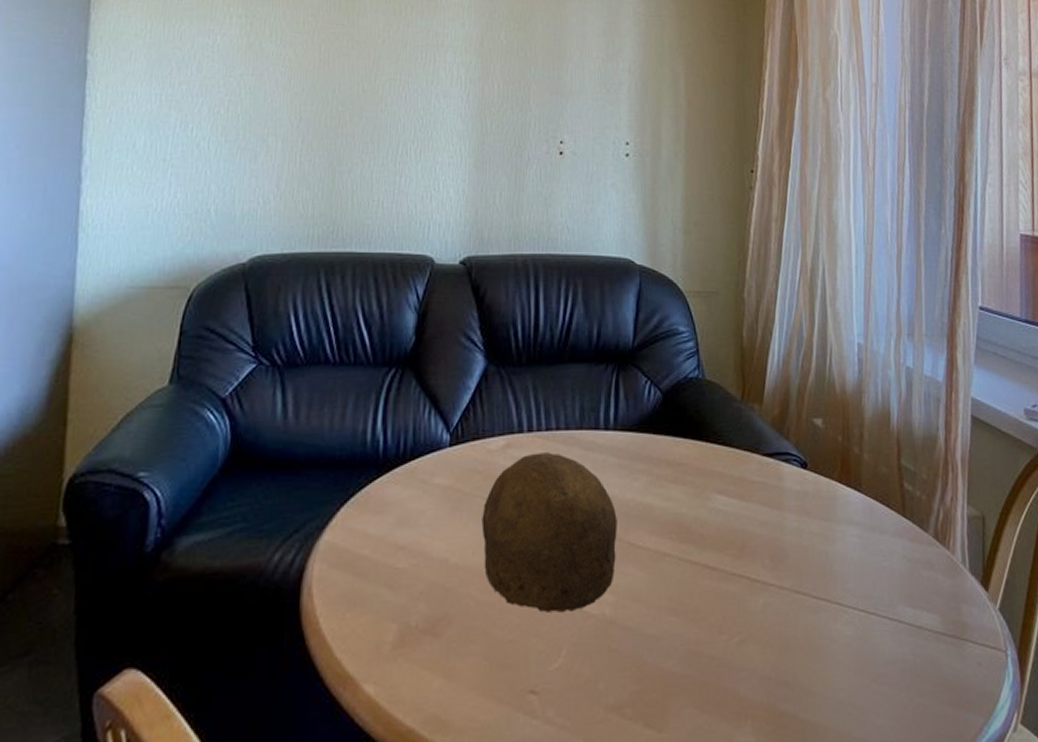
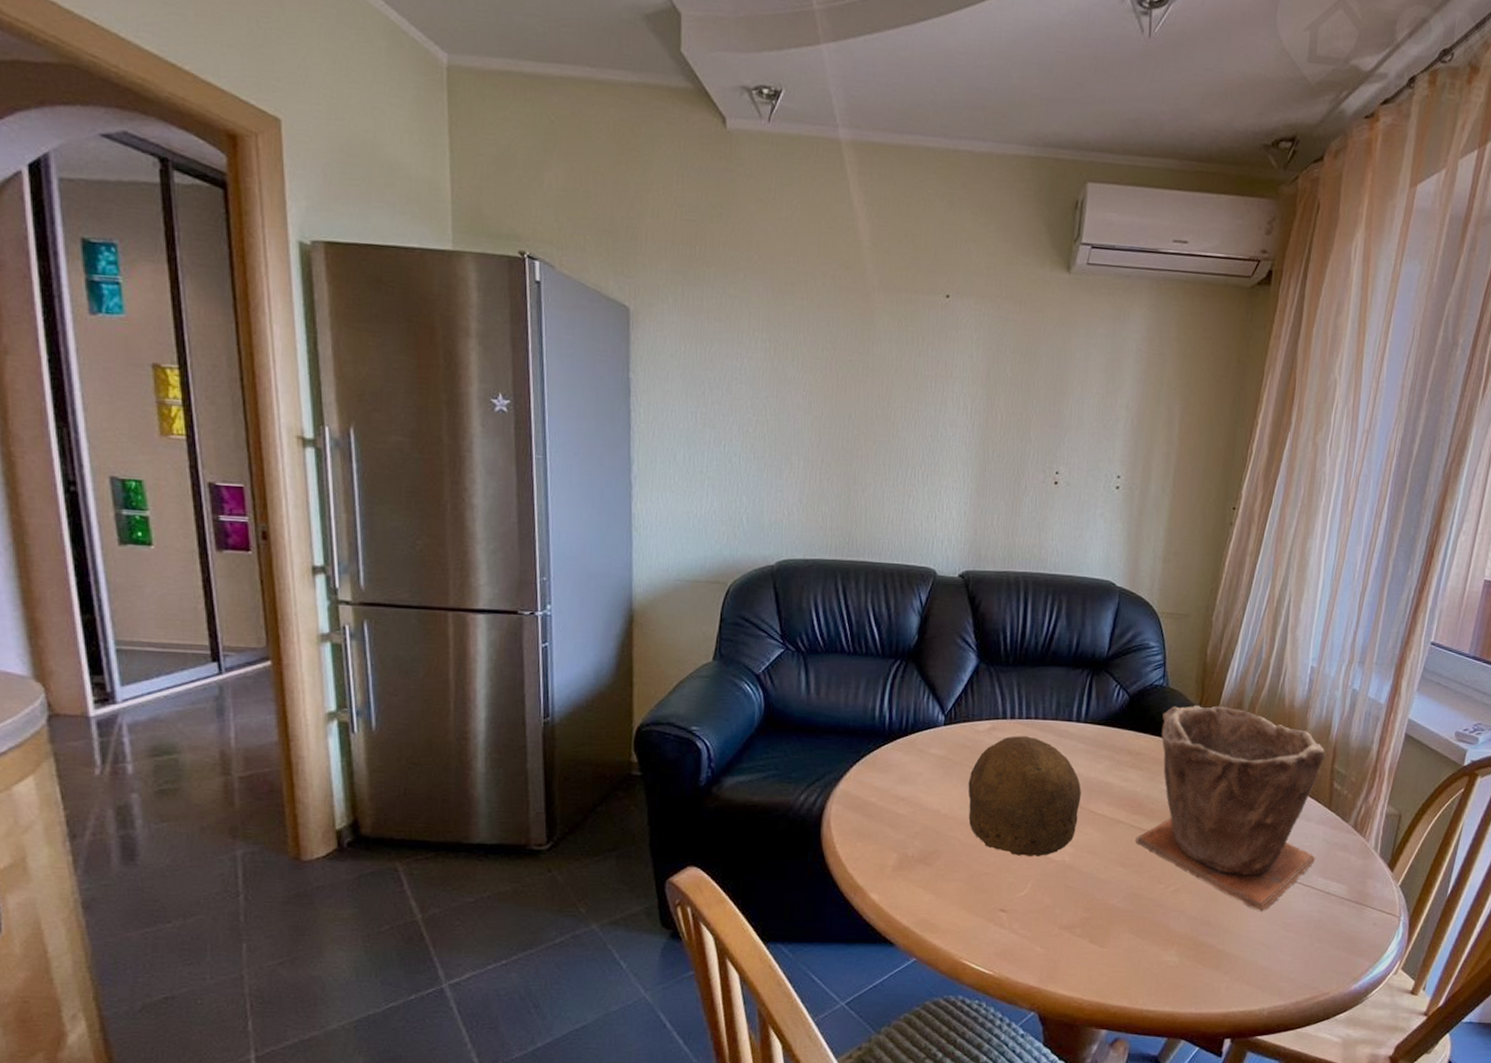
plant pot: none [687,397,899,661] -> present [1136,706,1326,912]

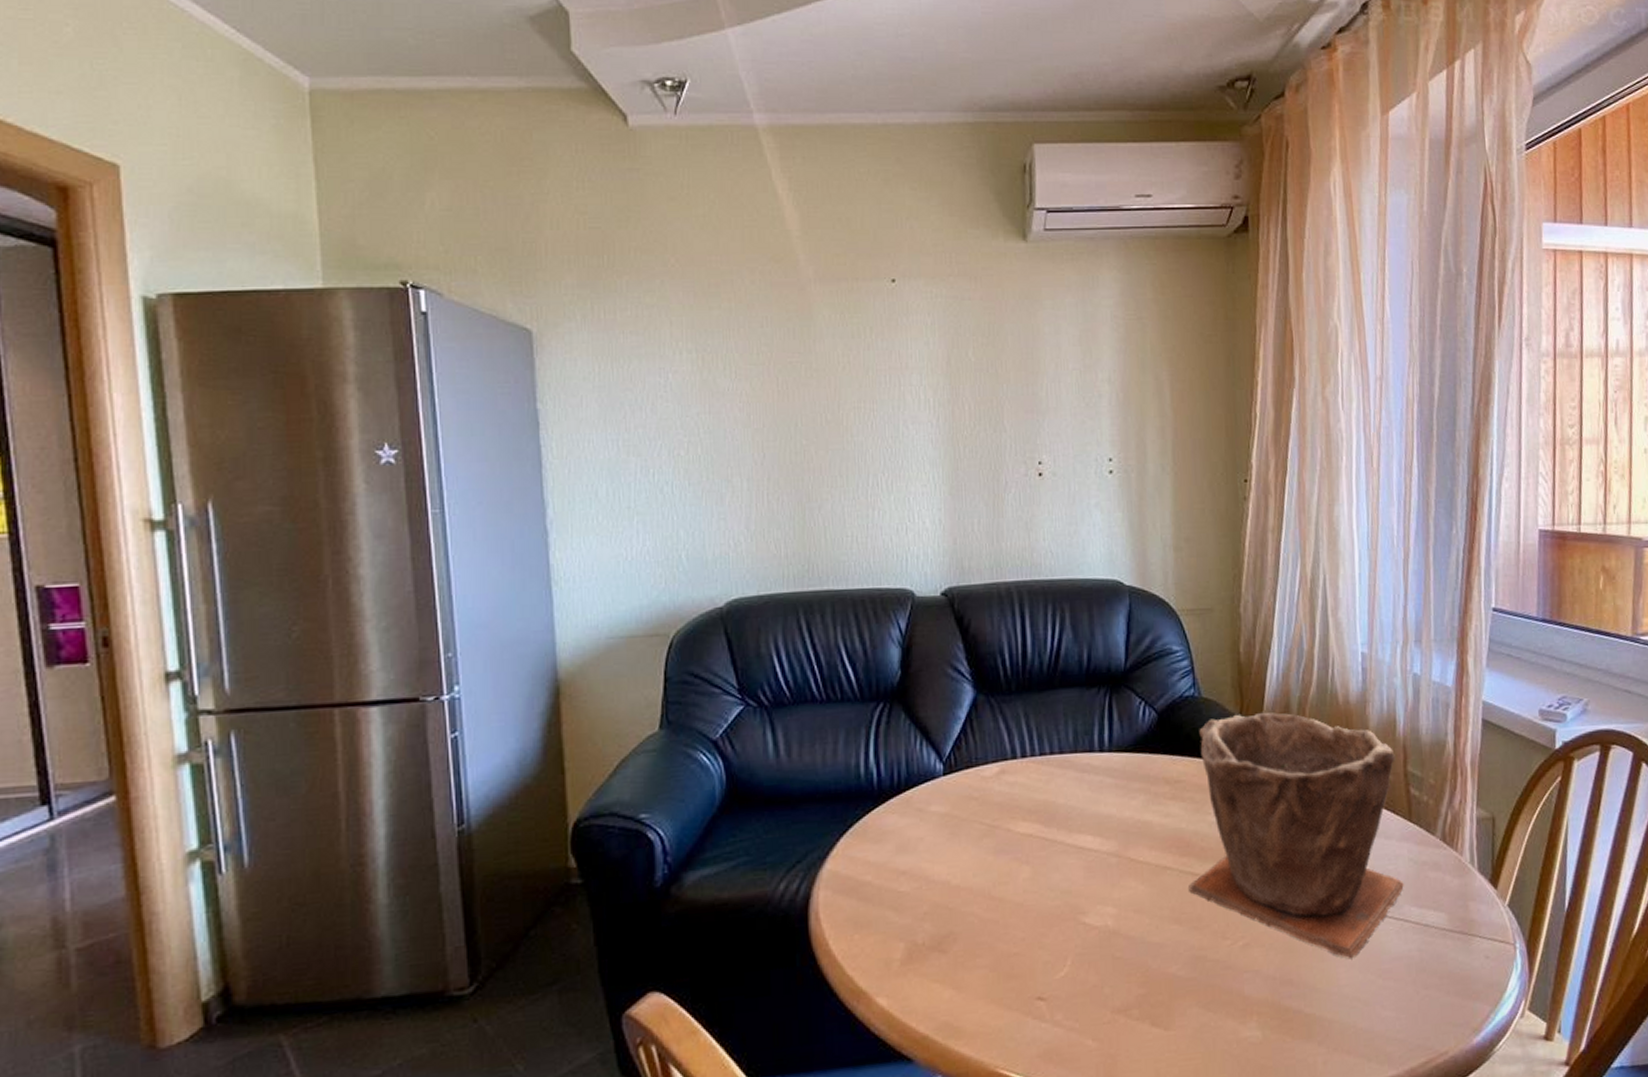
bowl: present [968,736,1081,857] -> none [980,776,1117,927]

